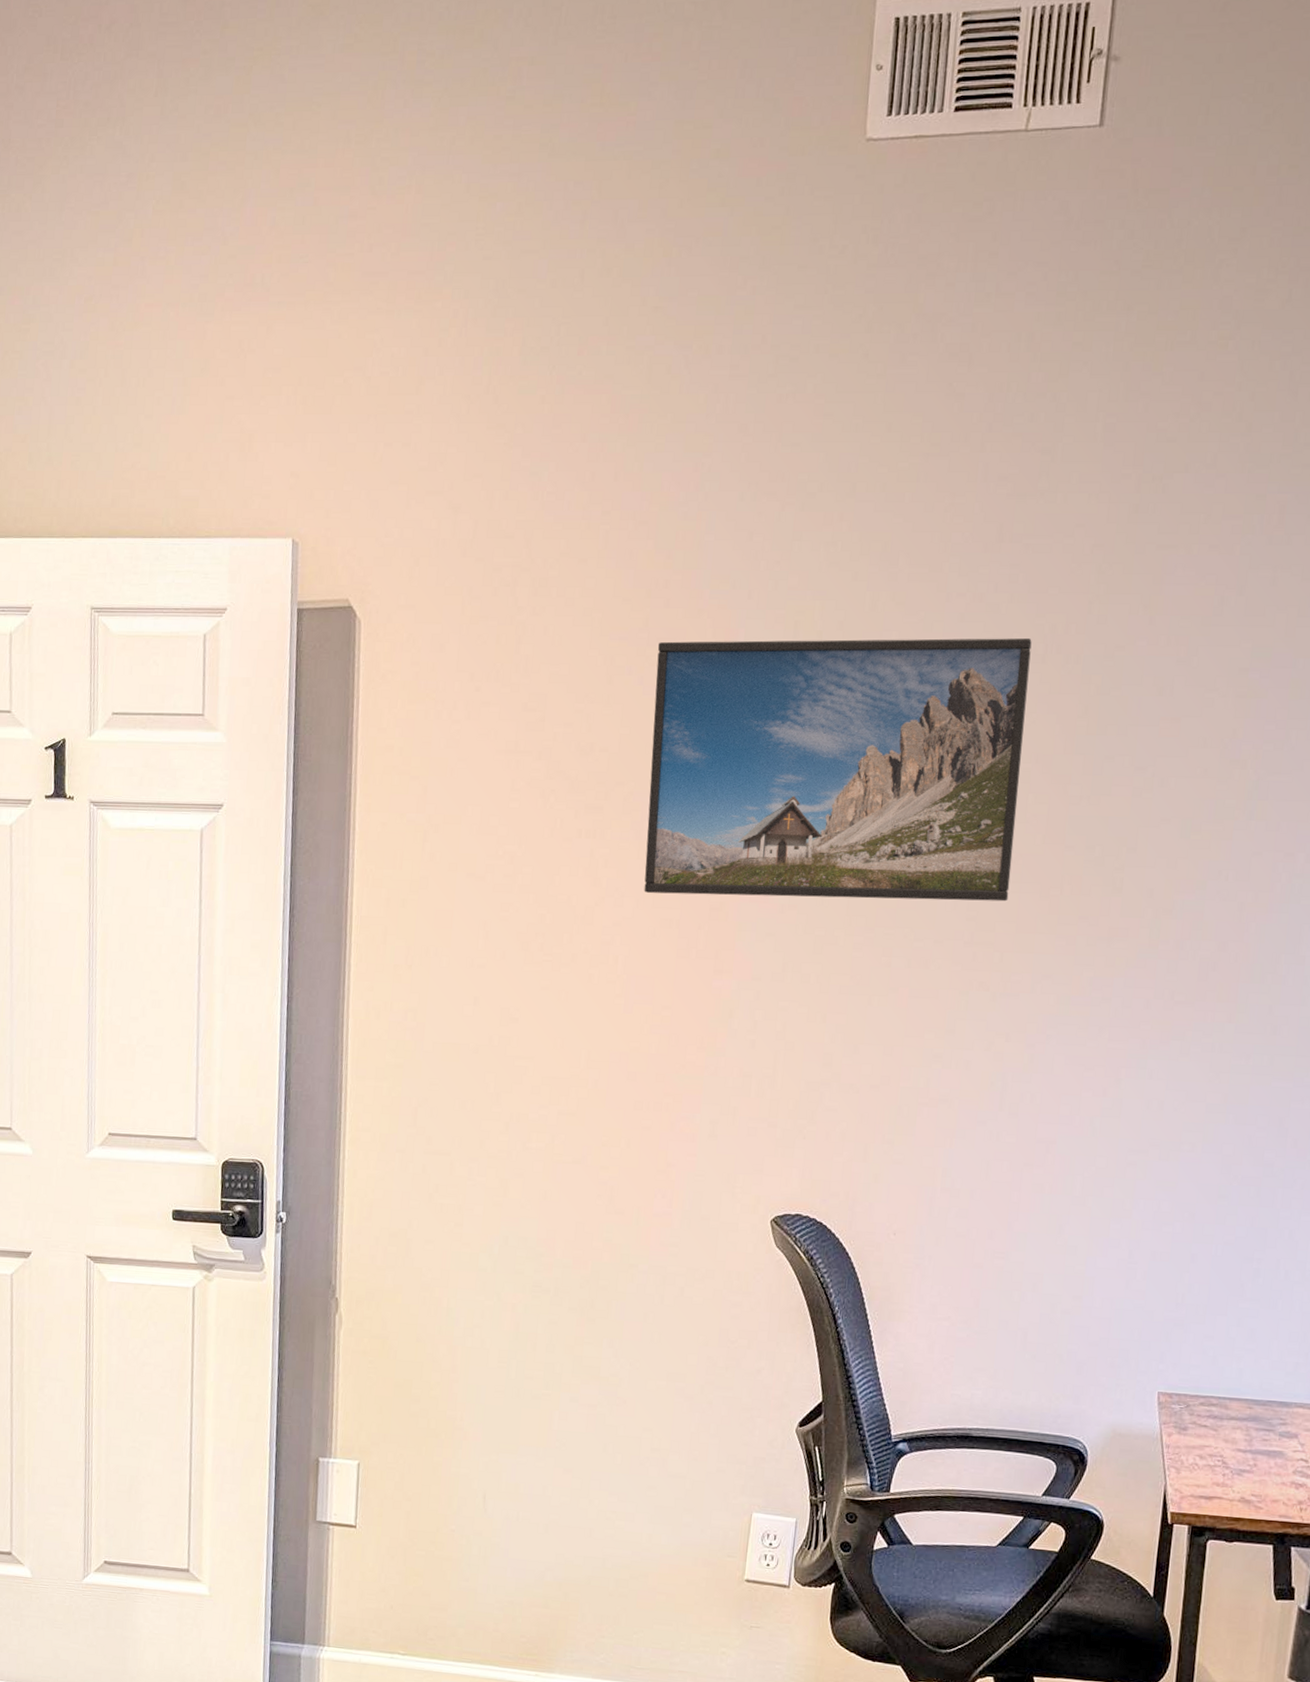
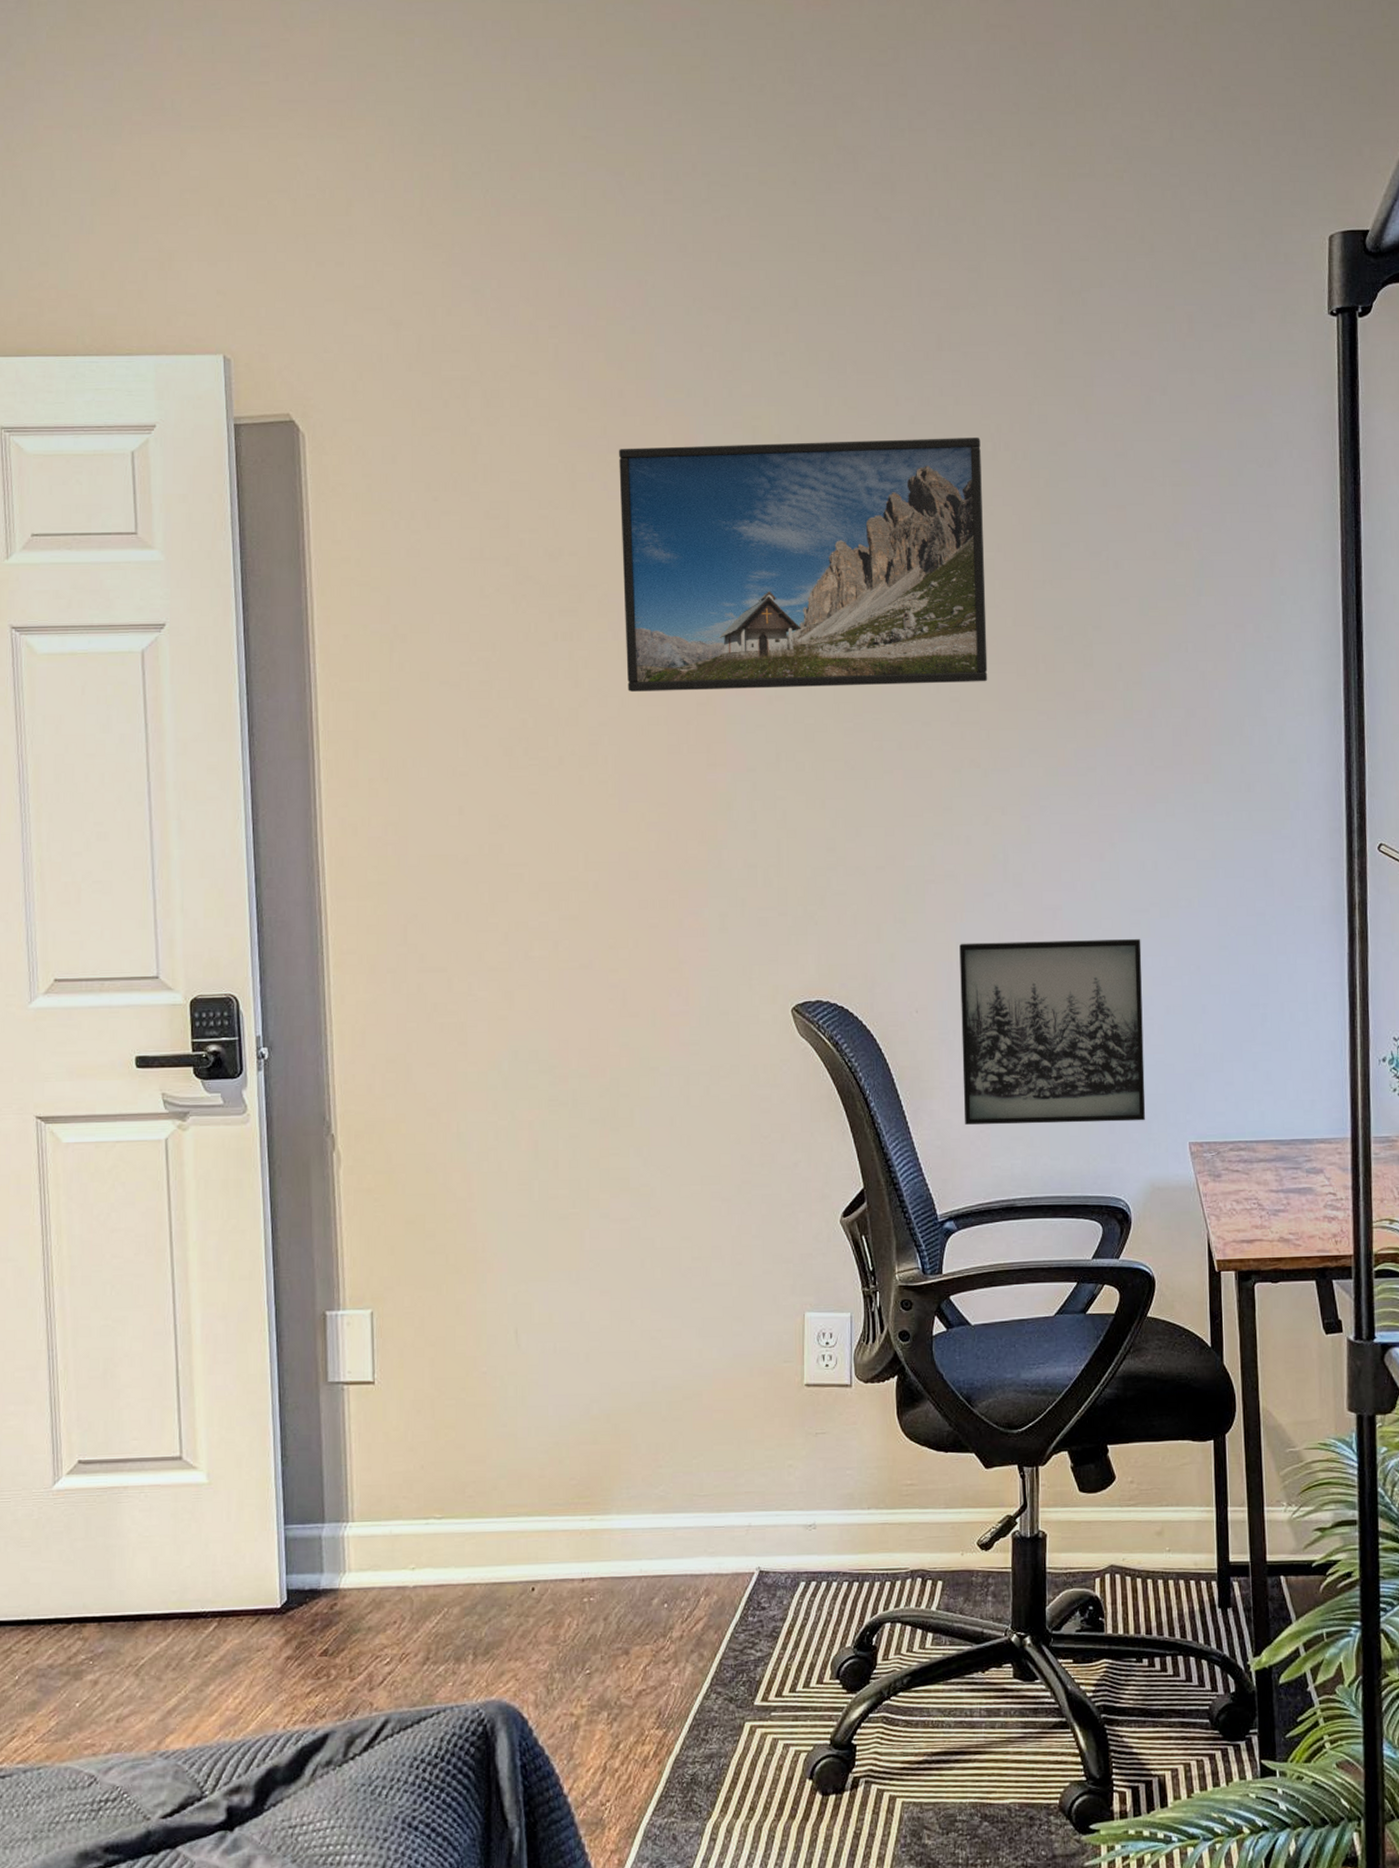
wall art: none [930,1169,1136,1366] -> present [959,939,1146,1125]

